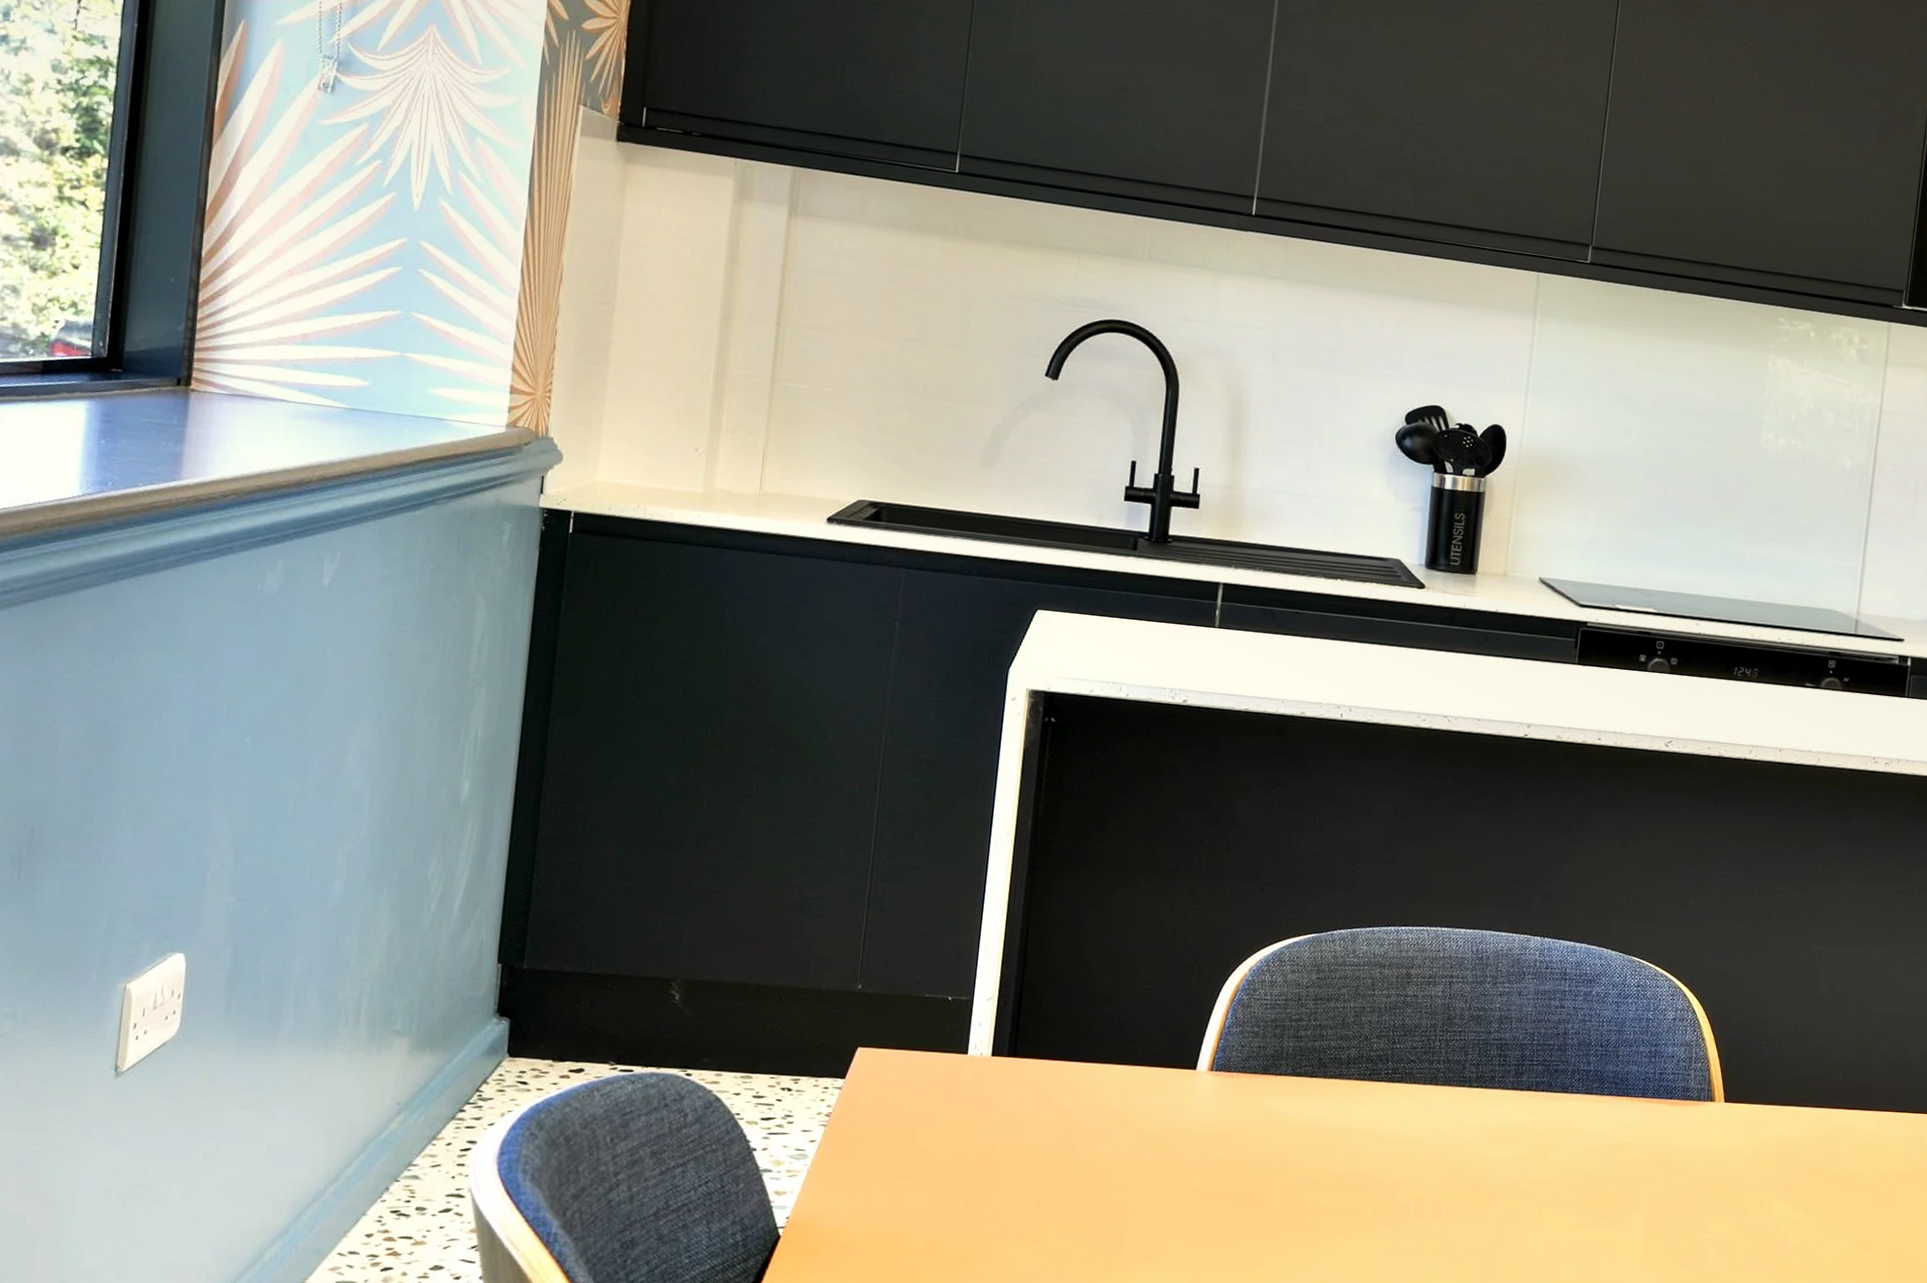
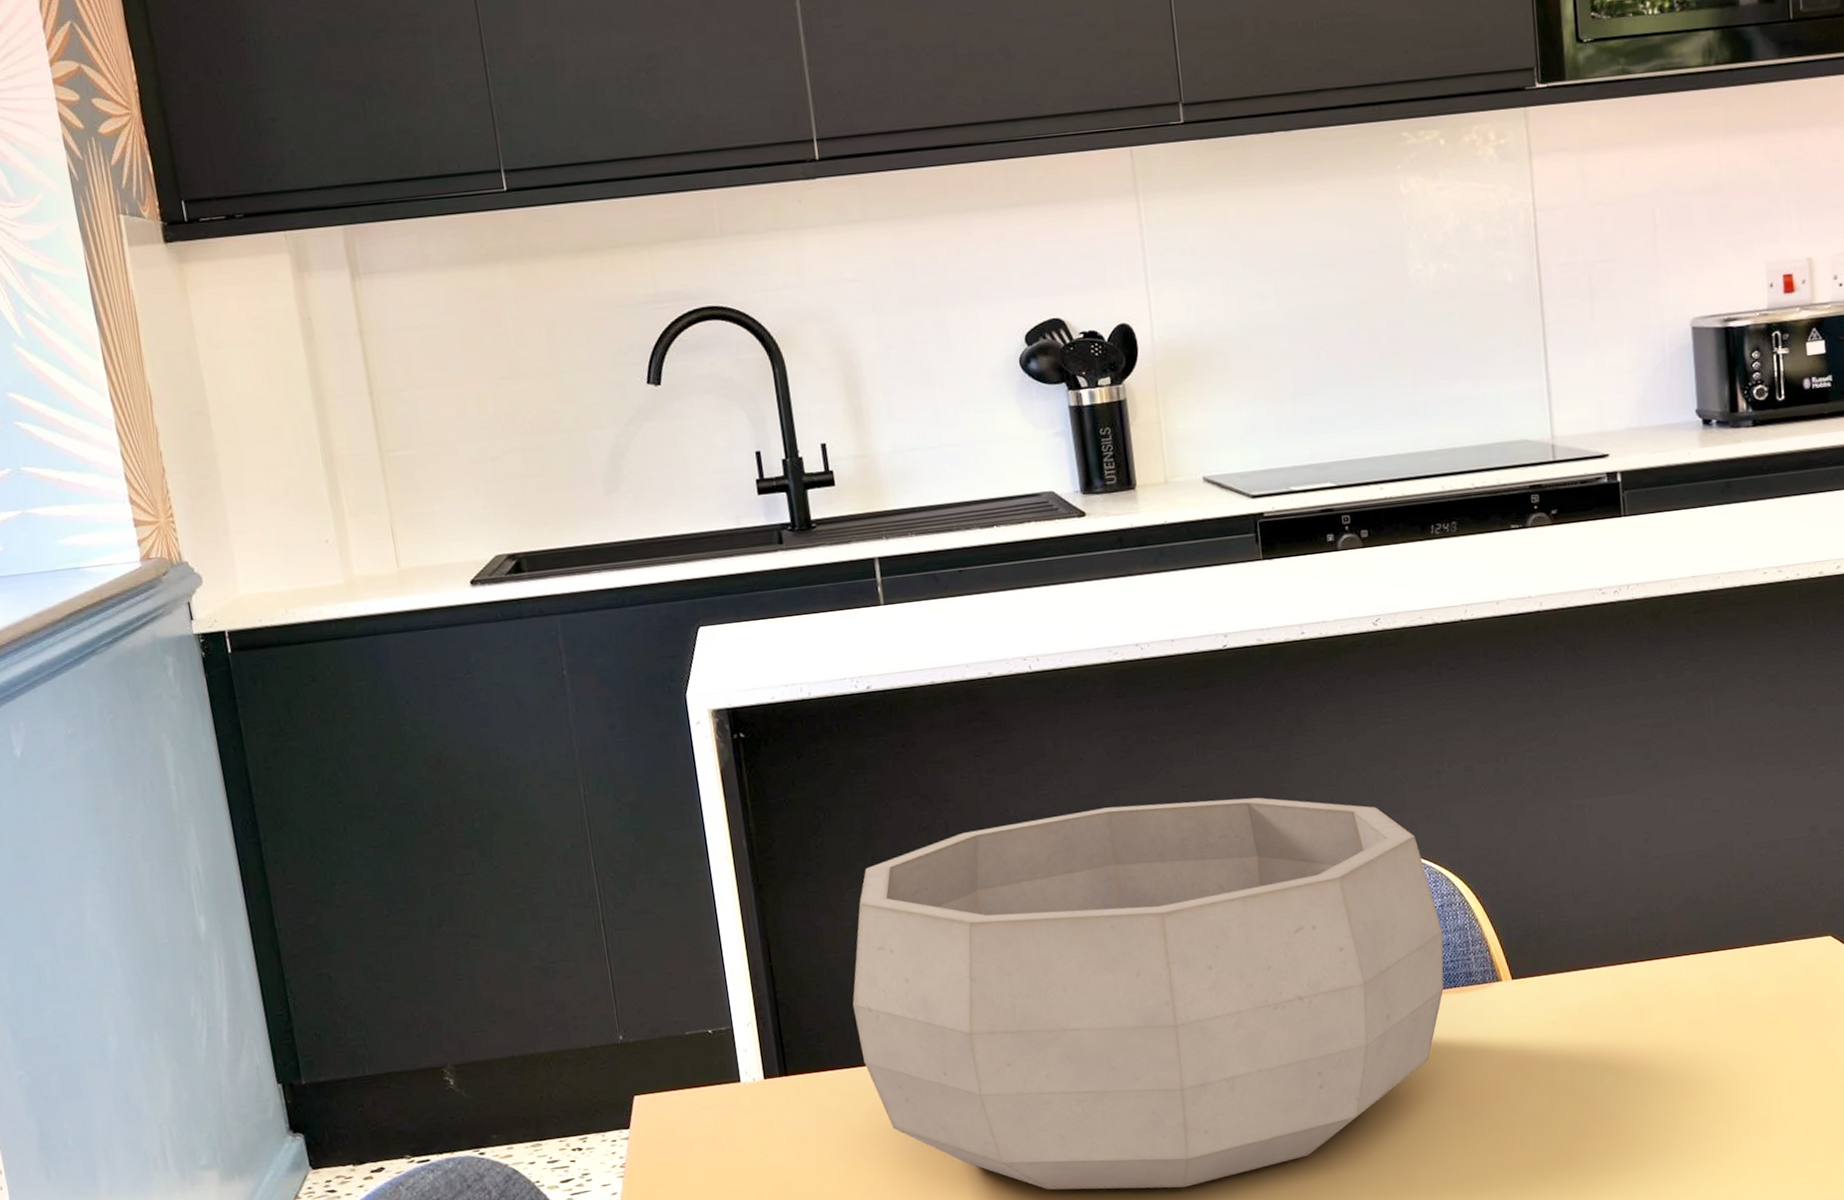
decorative bowl: none [1094,856,1671,1243] -> present [852,797,1444,1190]

